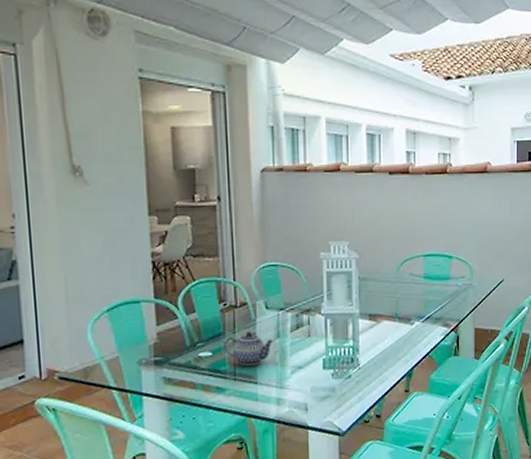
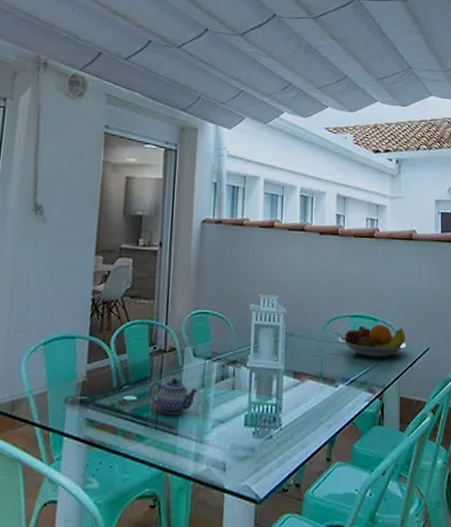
fruit bowl: none [412,260,483,294] -> present [338,324,408,358]

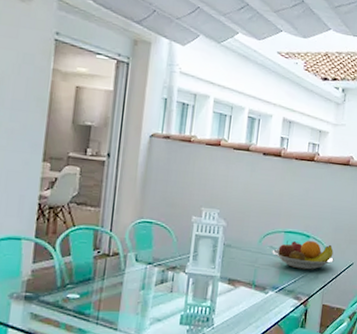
teapot: present [149,377,199,416] -> none [91,279,139,313]

